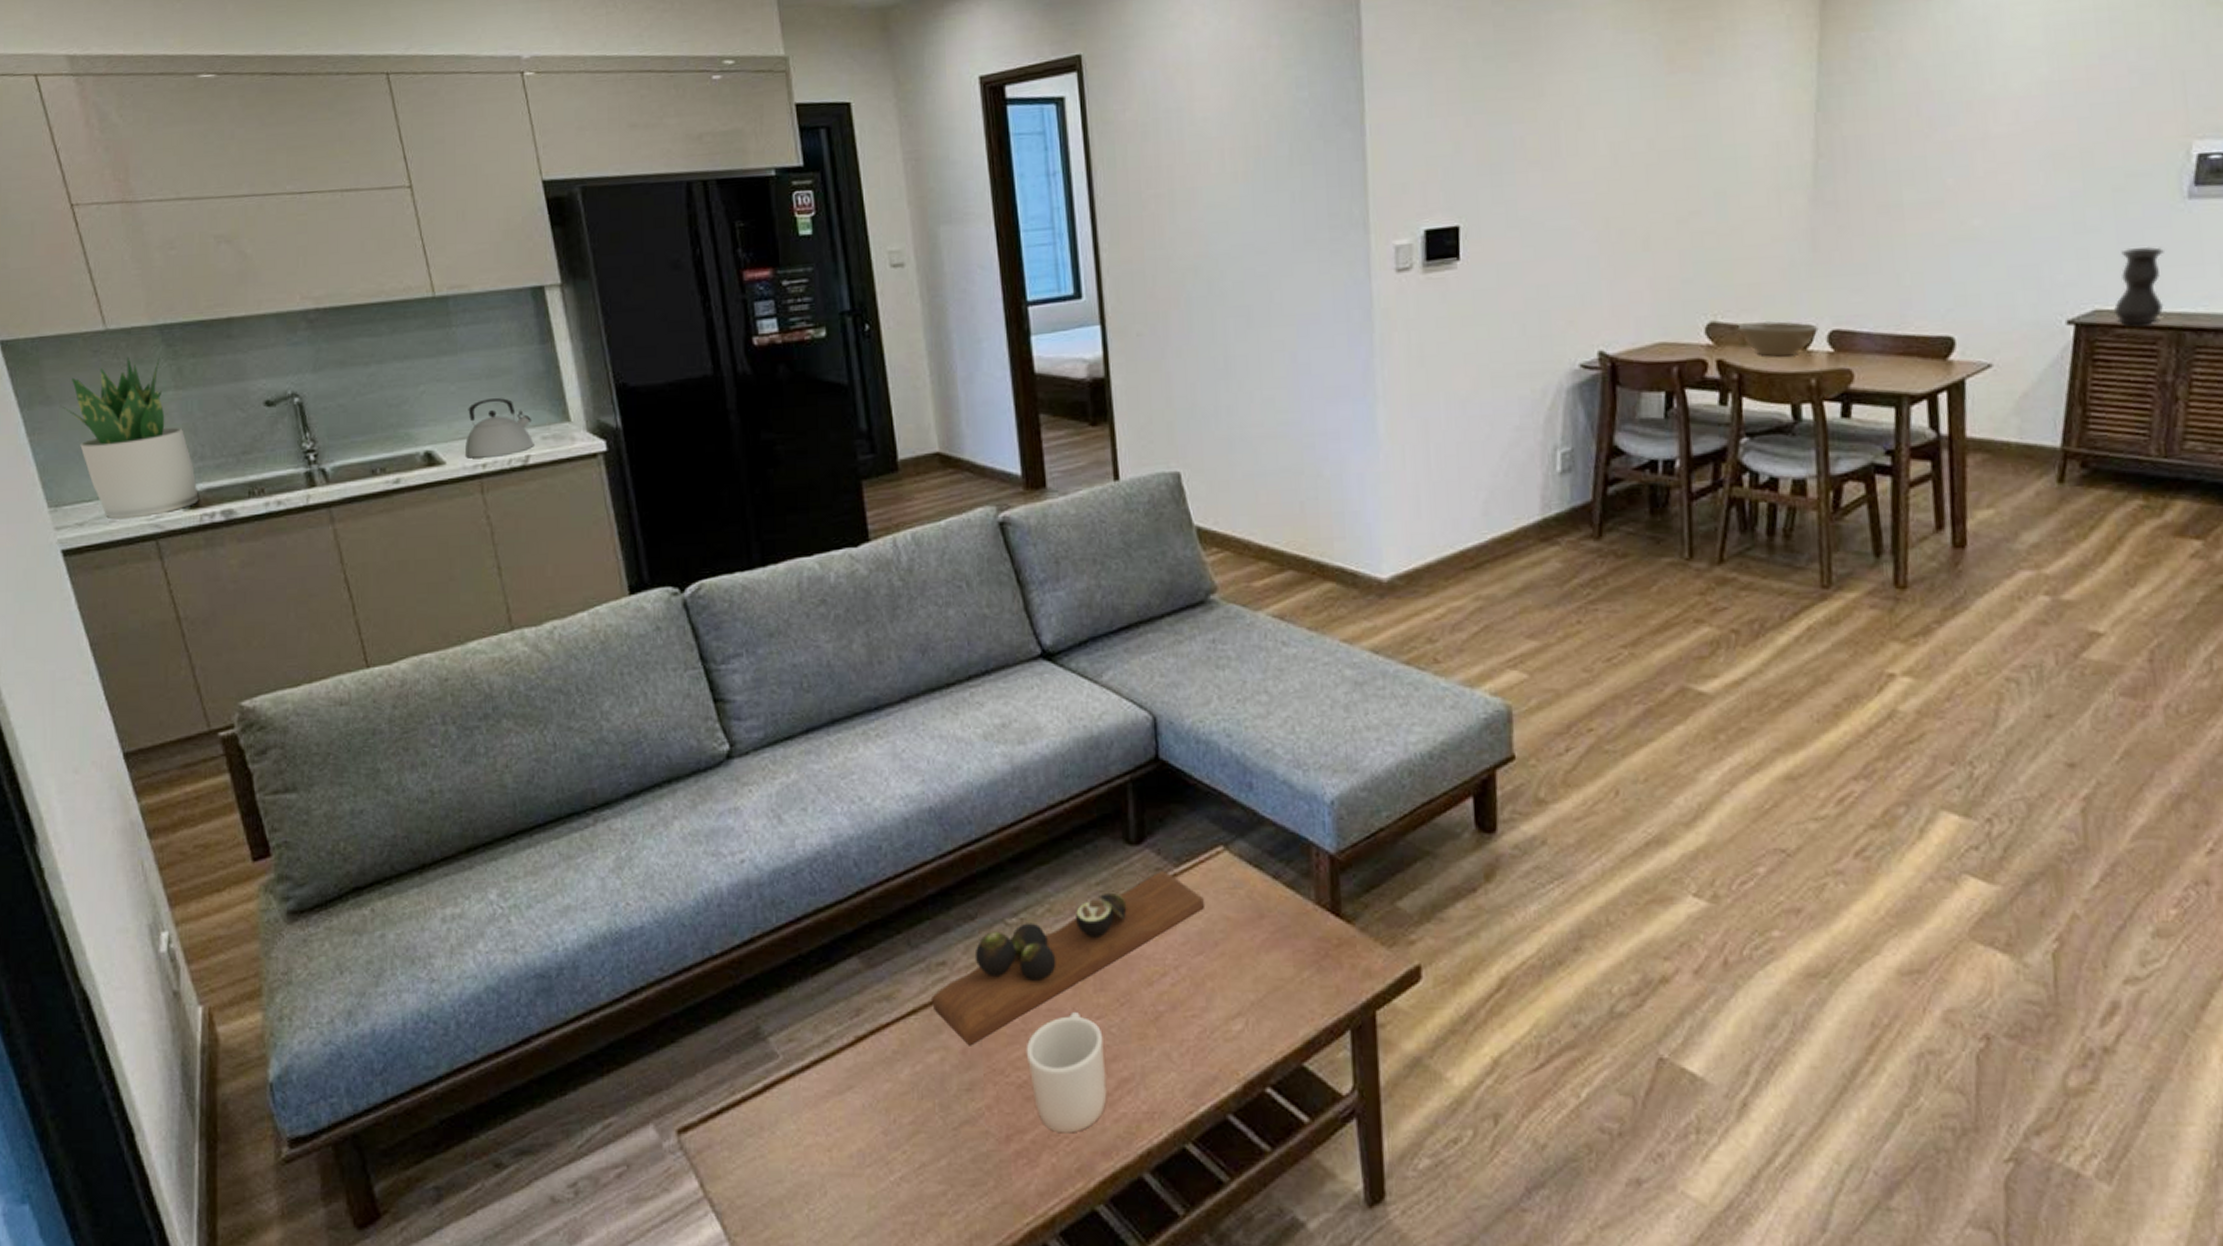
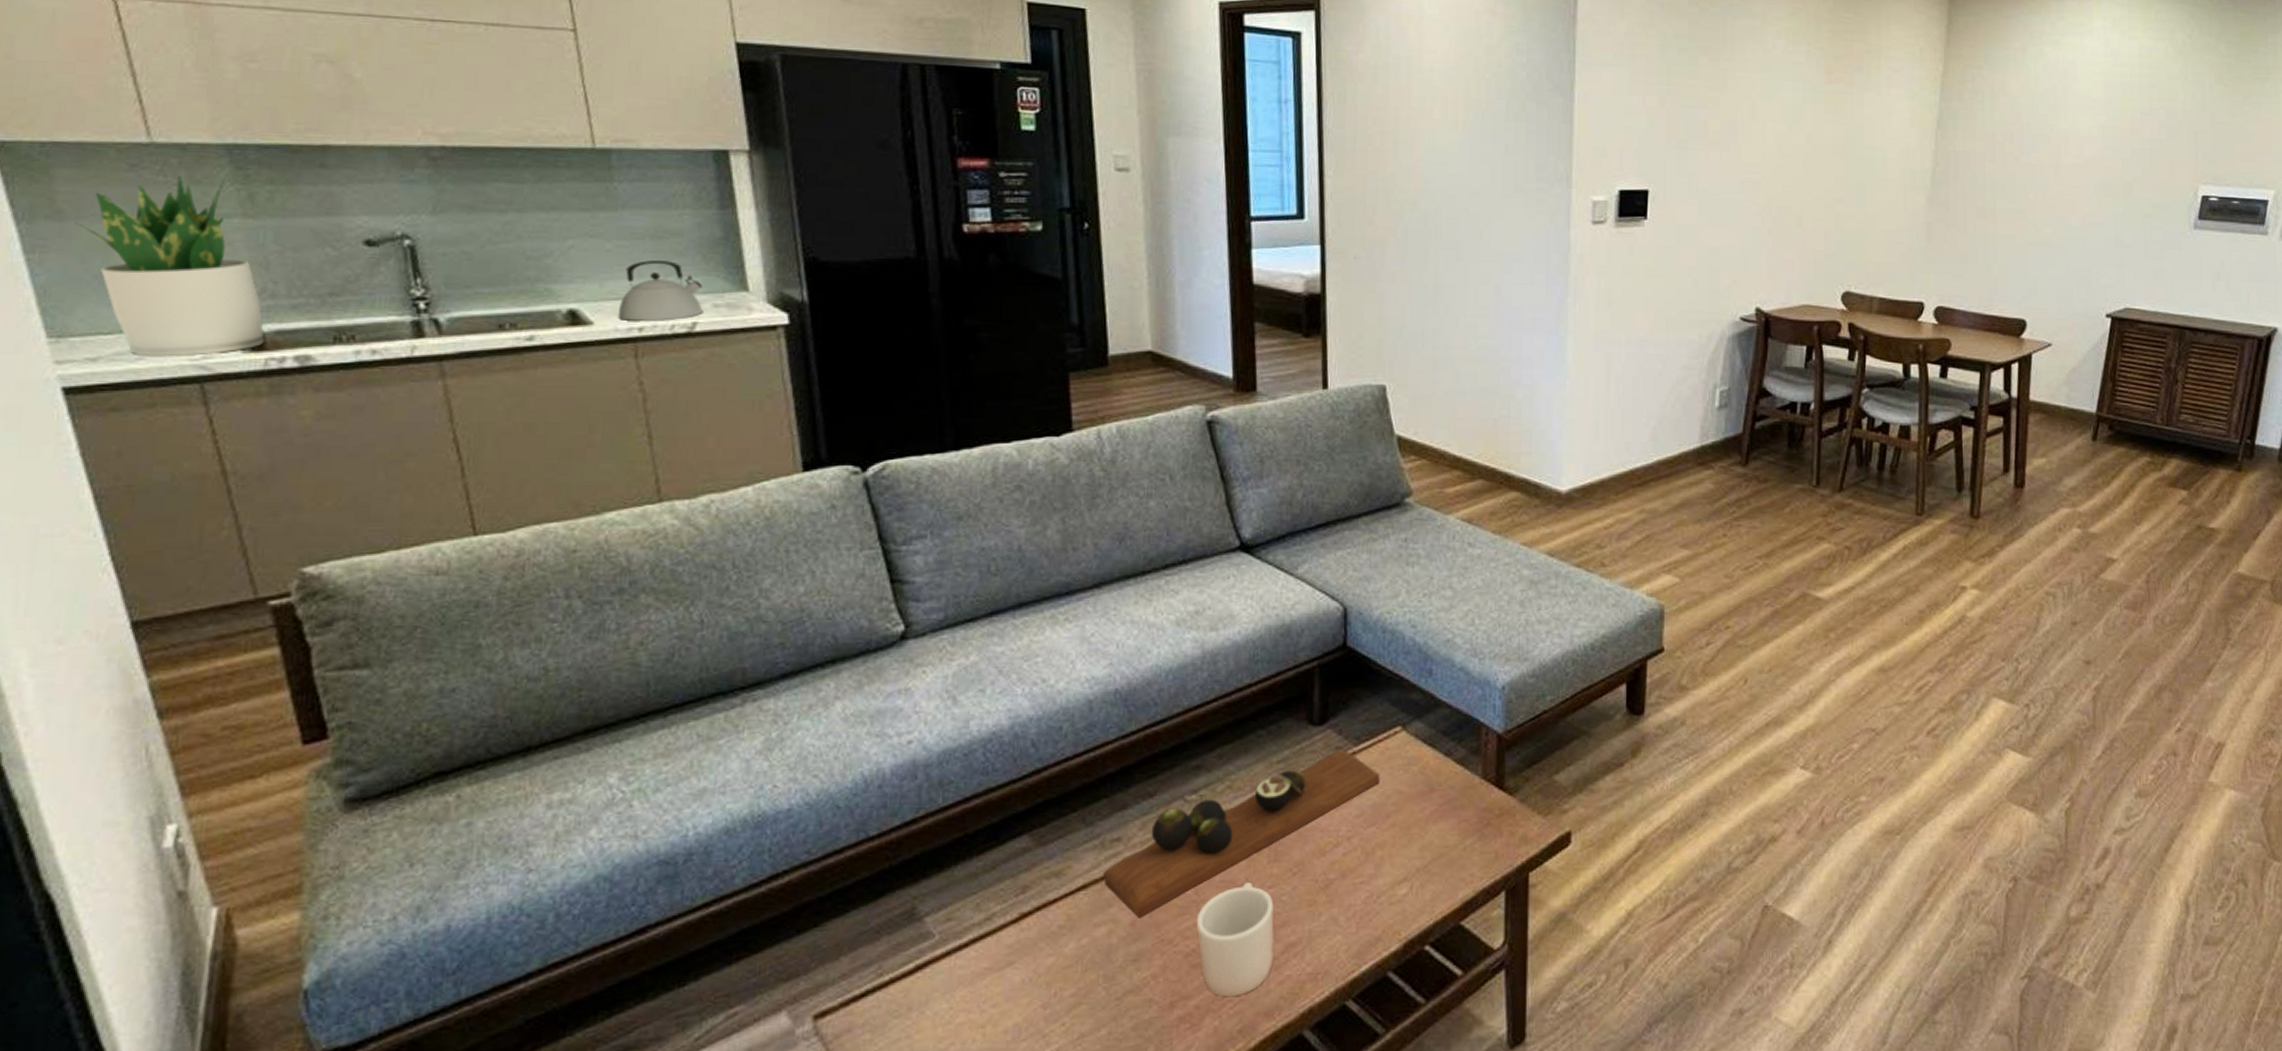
bowl: present [1739,321,1819,358] -> none [1867,295,1928,326]
vase: present [2113,246,2164,329] -> none [2138,262,2175,326]

